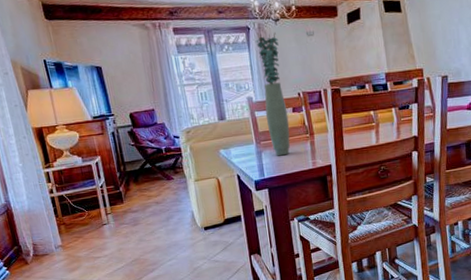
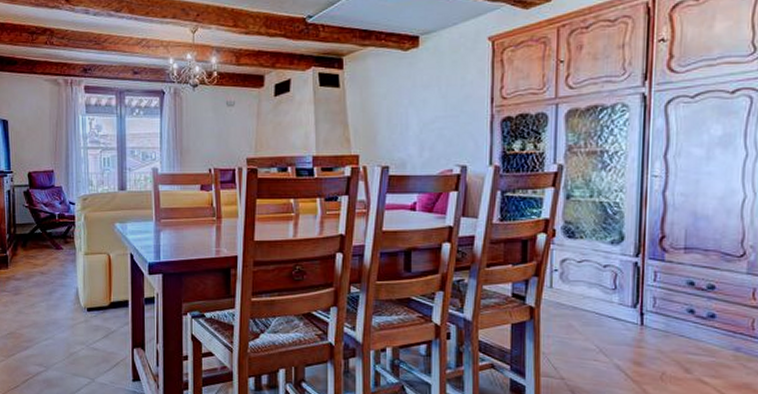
vase: present [256,32,290,156] -> none [170,98,195,238]

